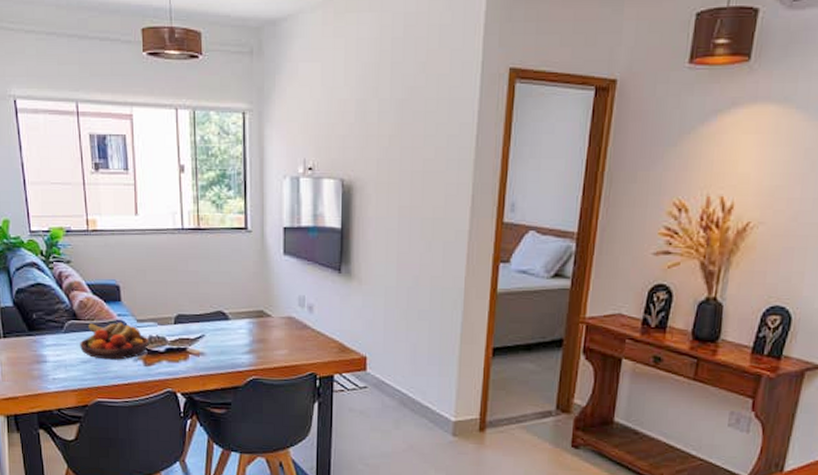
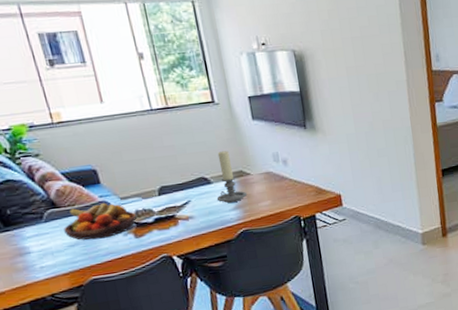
candle holder: none [231,285,263,345] -> present [216,150,247,203]

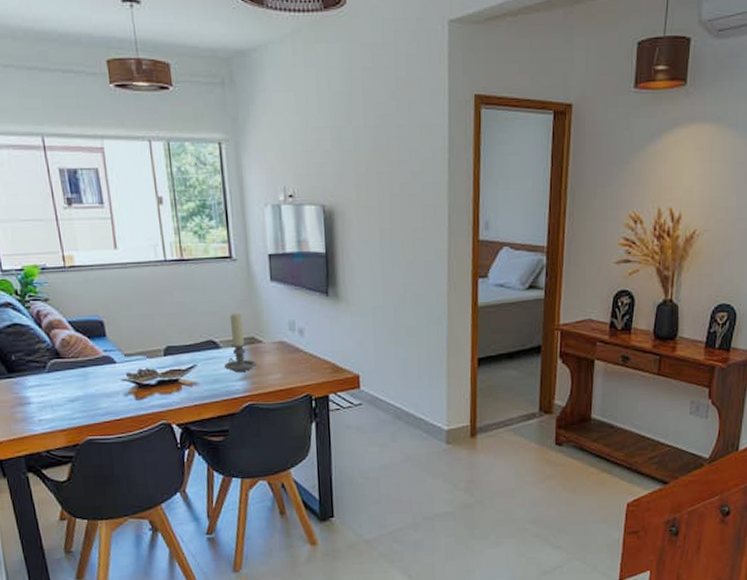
fruit bowl: present [63,202,137,240] -> none [65,357,140,397]

